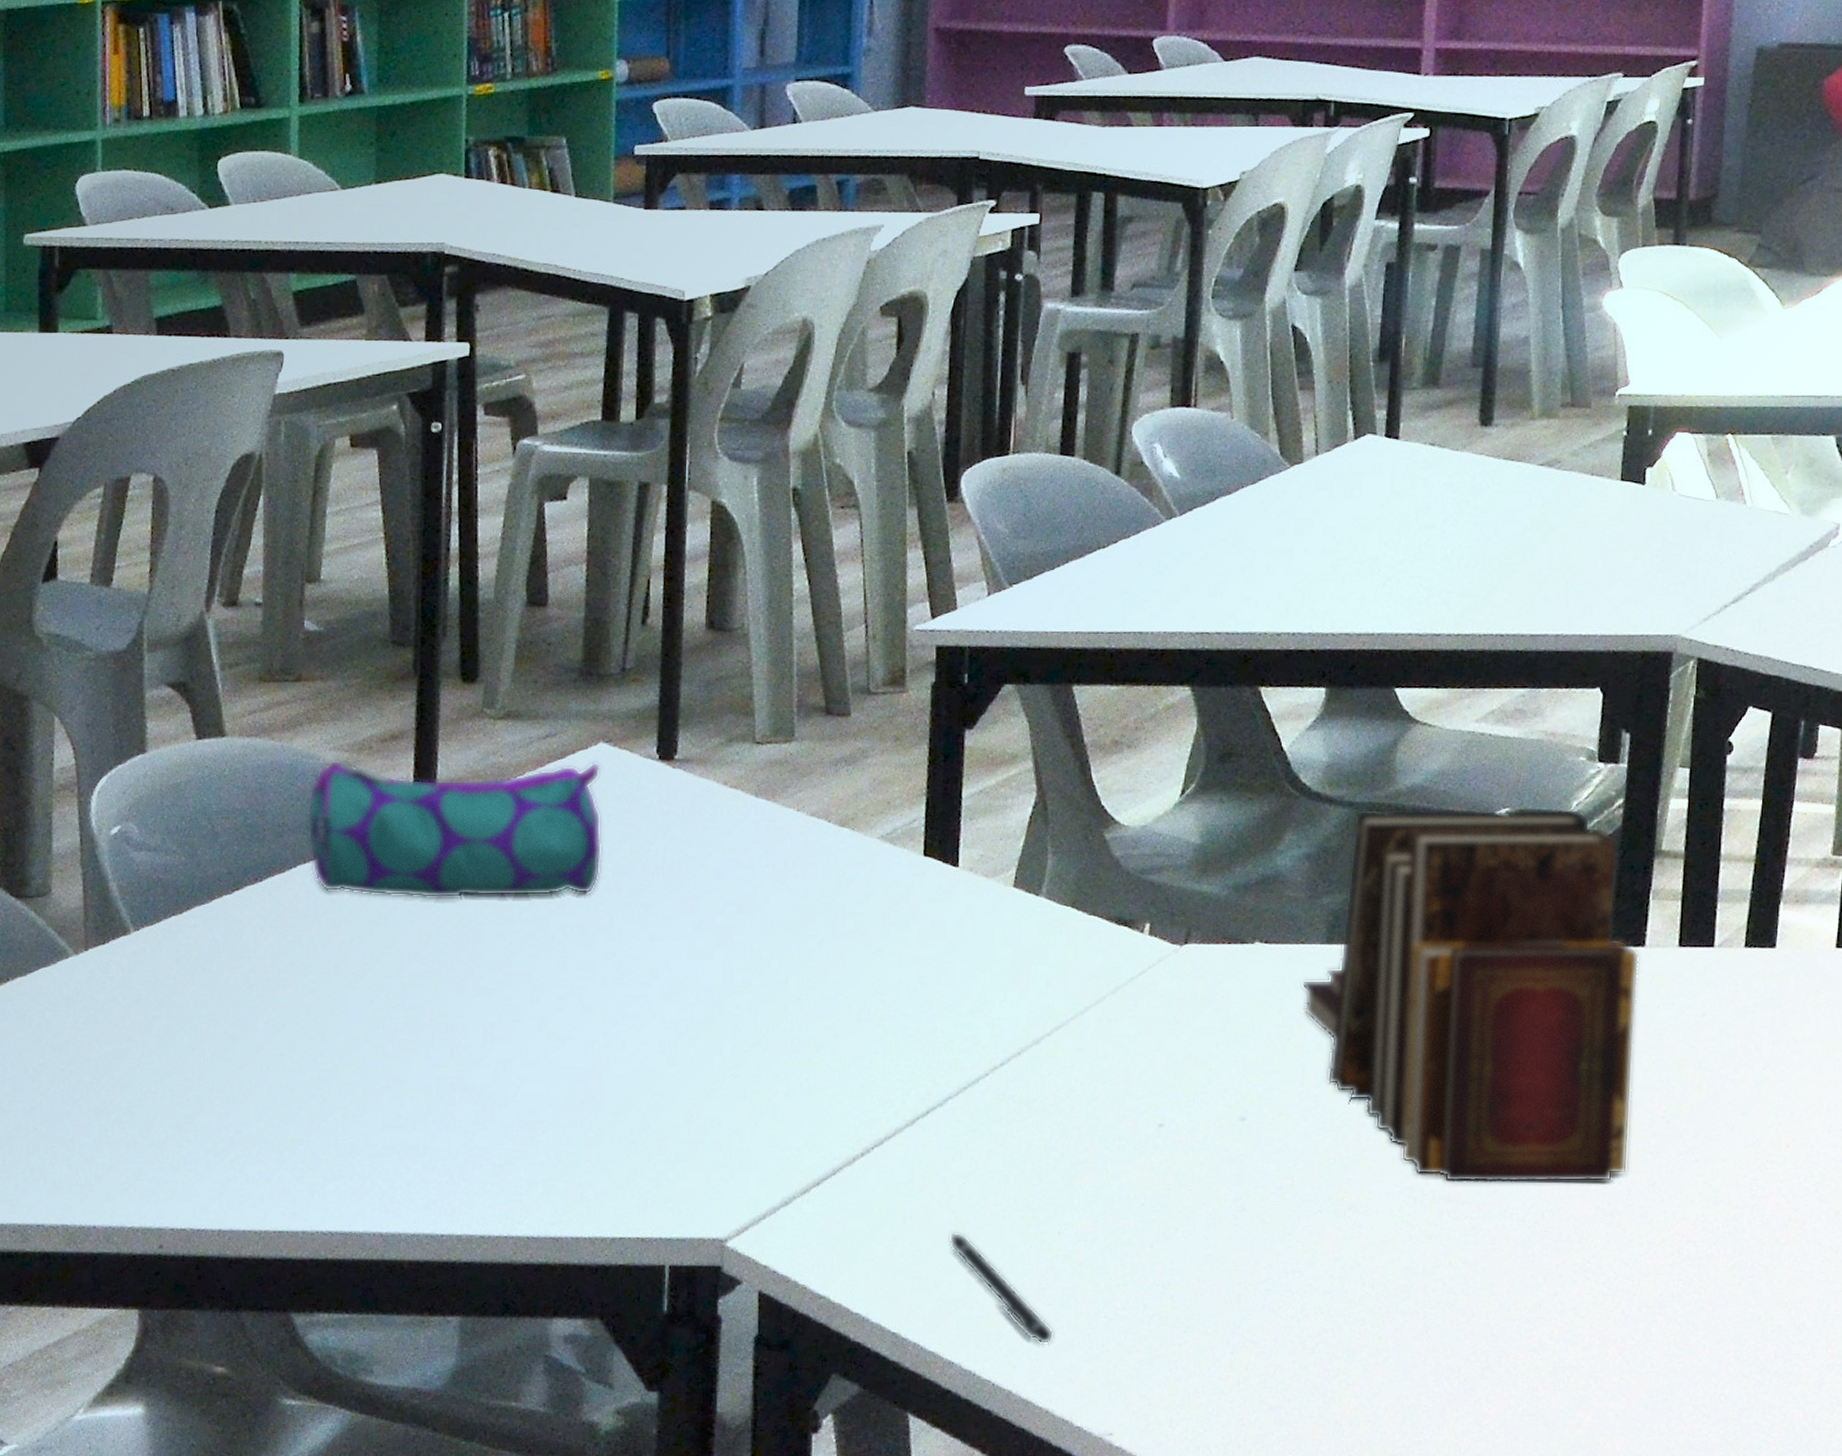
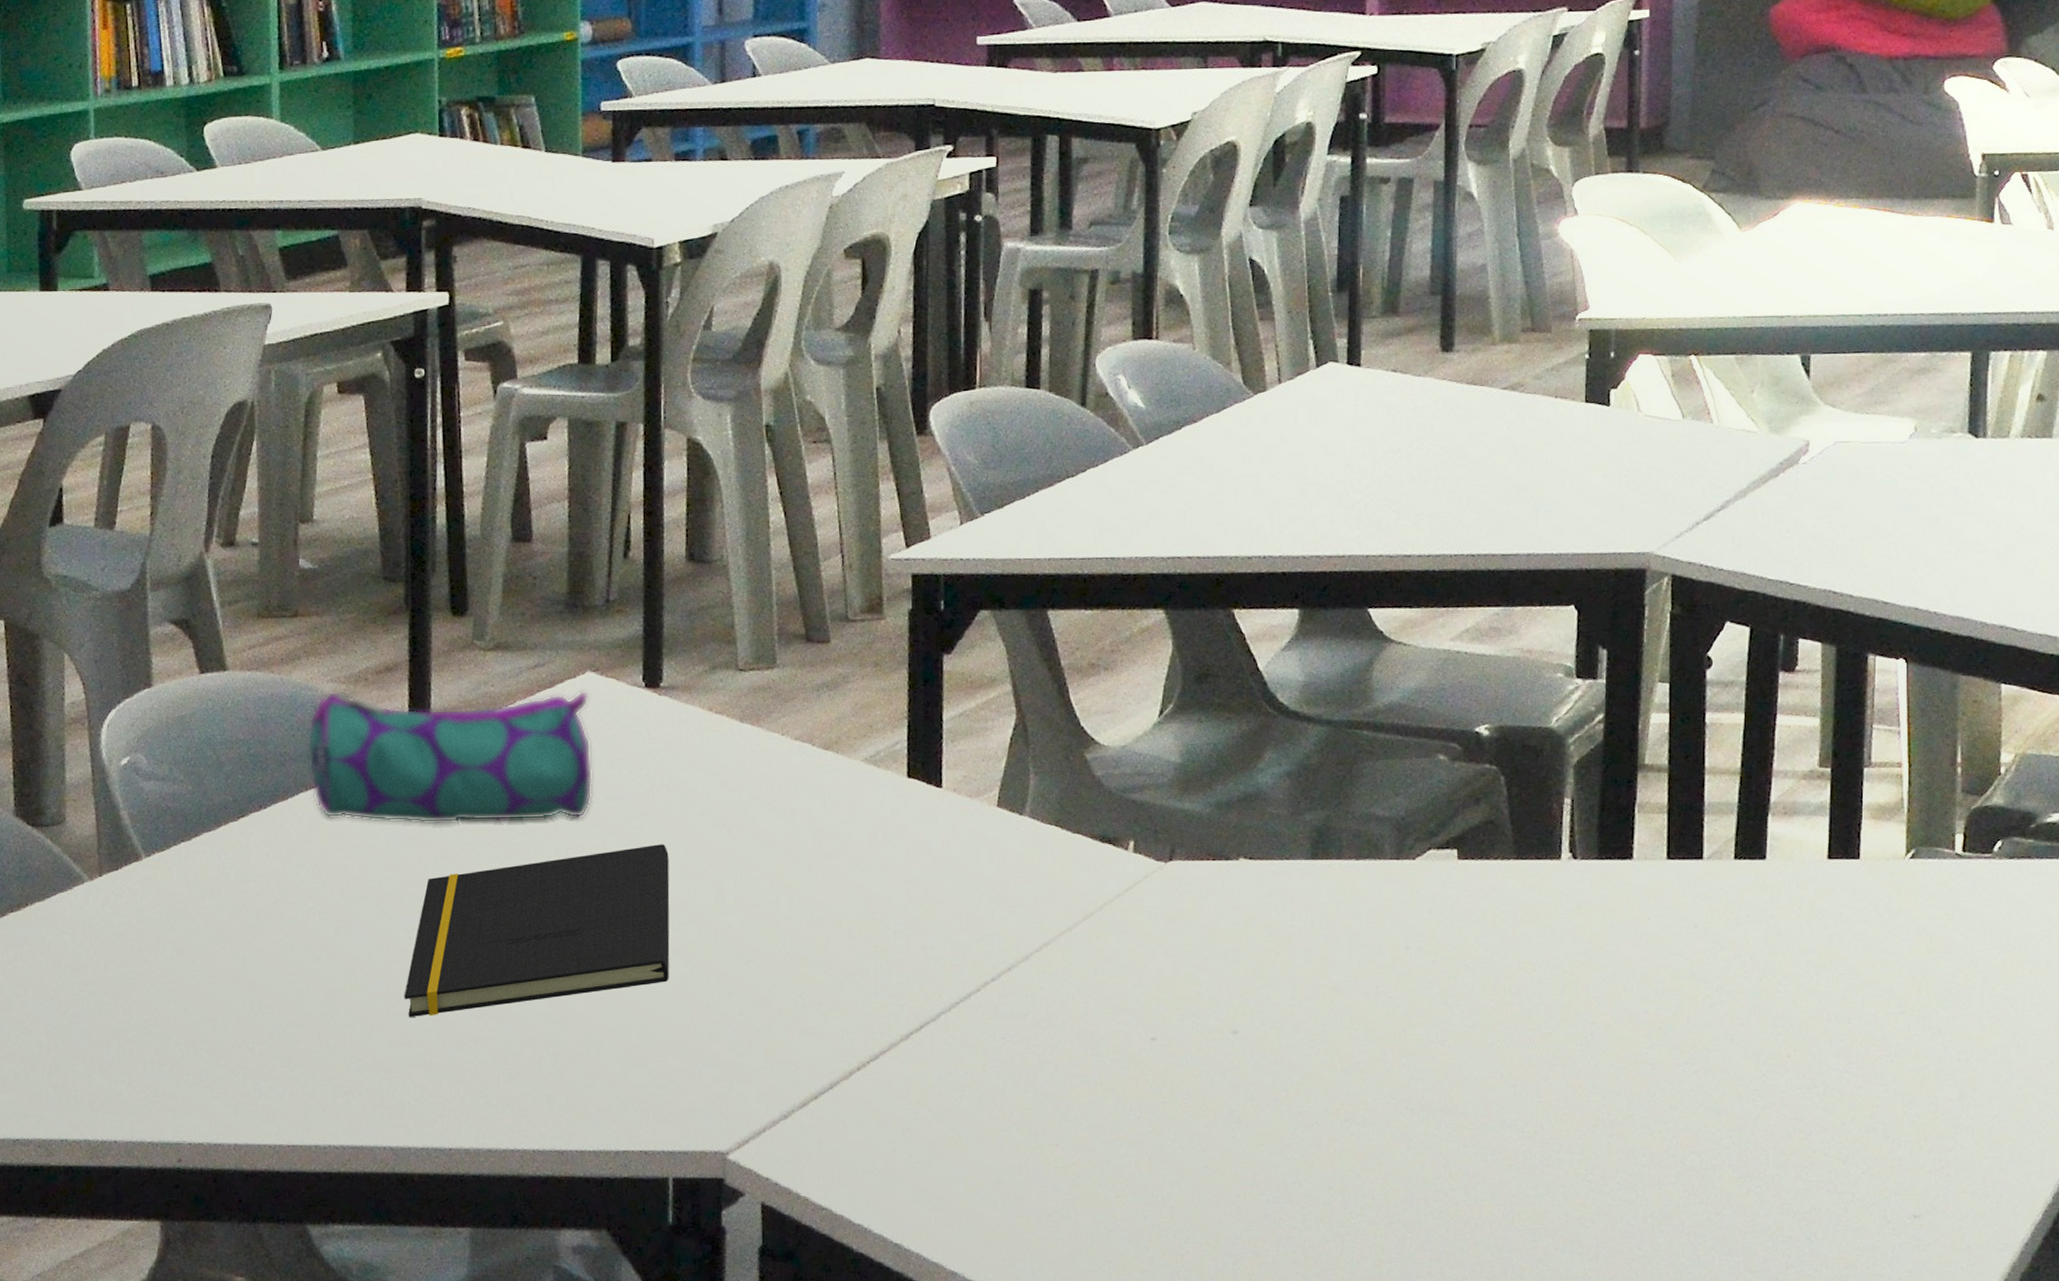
notepad: none [399,922,677,1099] -> present [404,844,670,1017]
pen: present [949,1232,1054,1345] -> none [947,1145,1056,1255]
book: present [1301,809,1640,1183] -> none [1287,725,1628,1095]

